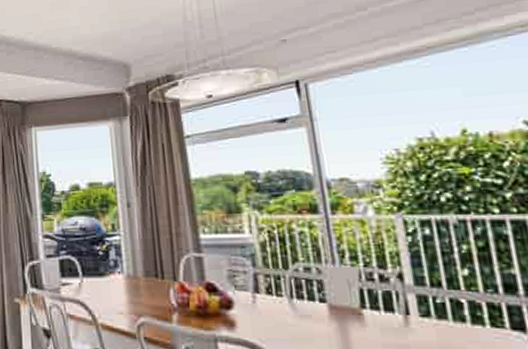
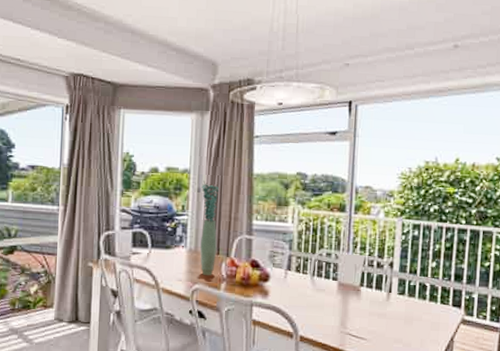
vase: none [131,193,161,306] -> present [200,180,220,276]

